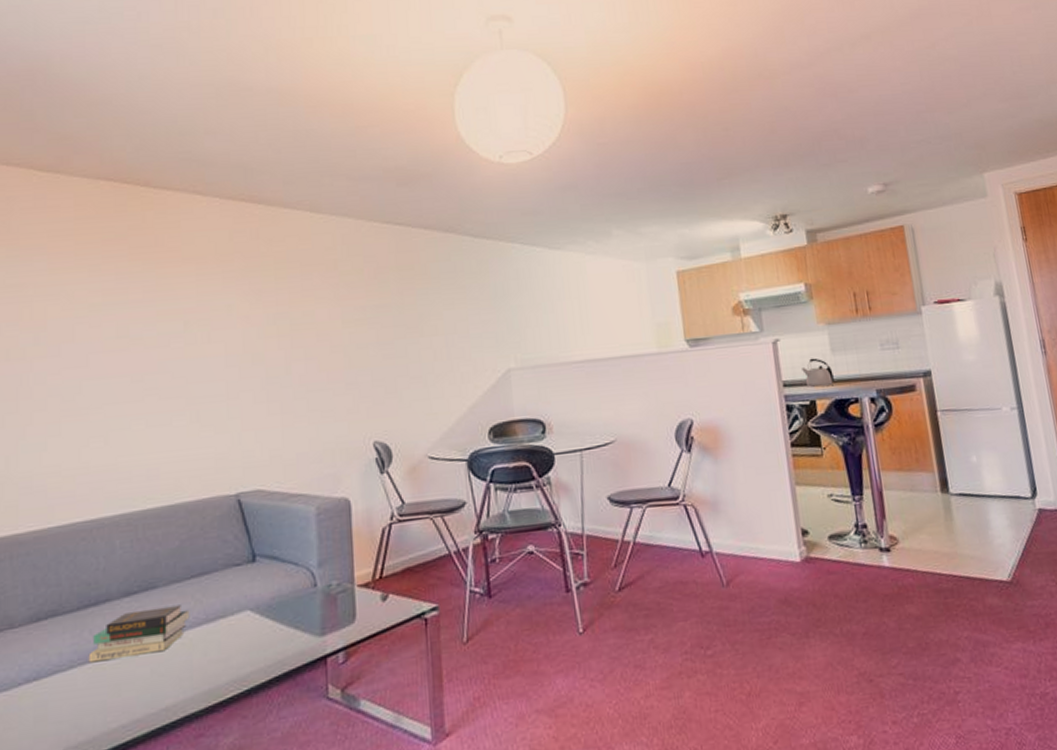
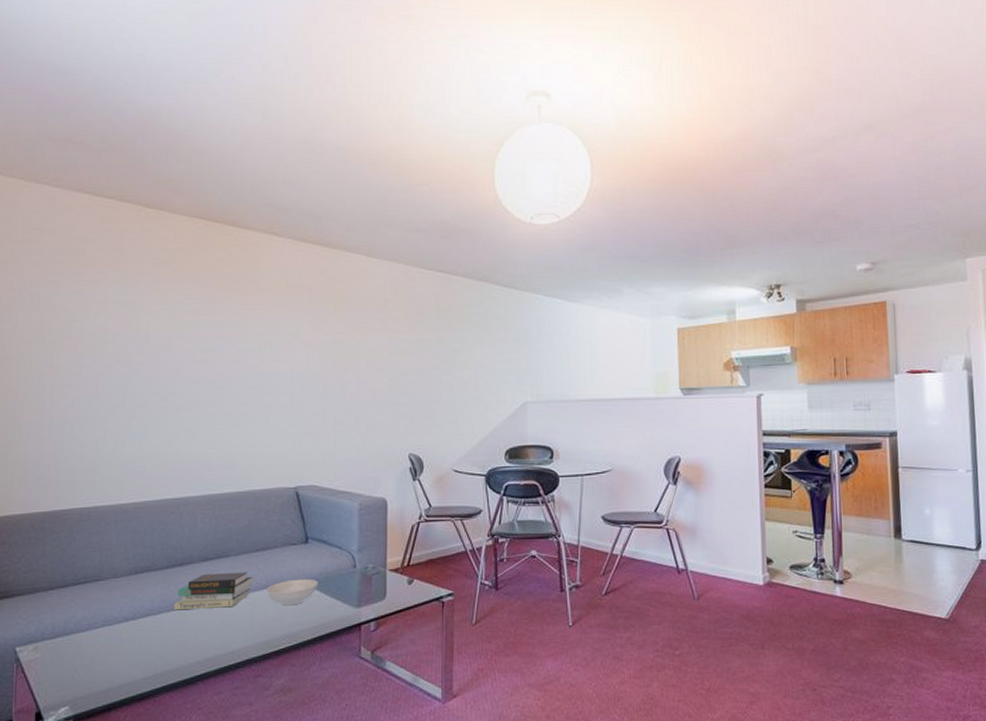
bowl: none [206,605,271,643] -> present [266,578,318,606]
kettle: present [802,358,834,387] -> none [781,412,809,439]

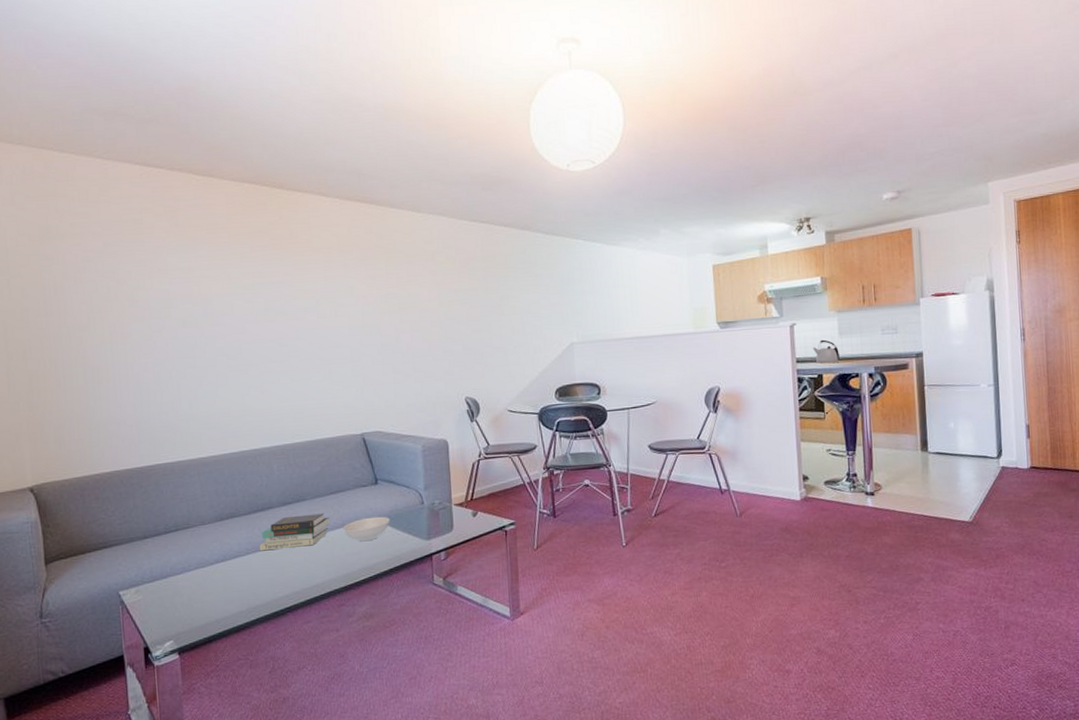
kettle: none [781,412,809,439] -> present [813,339,840,364]

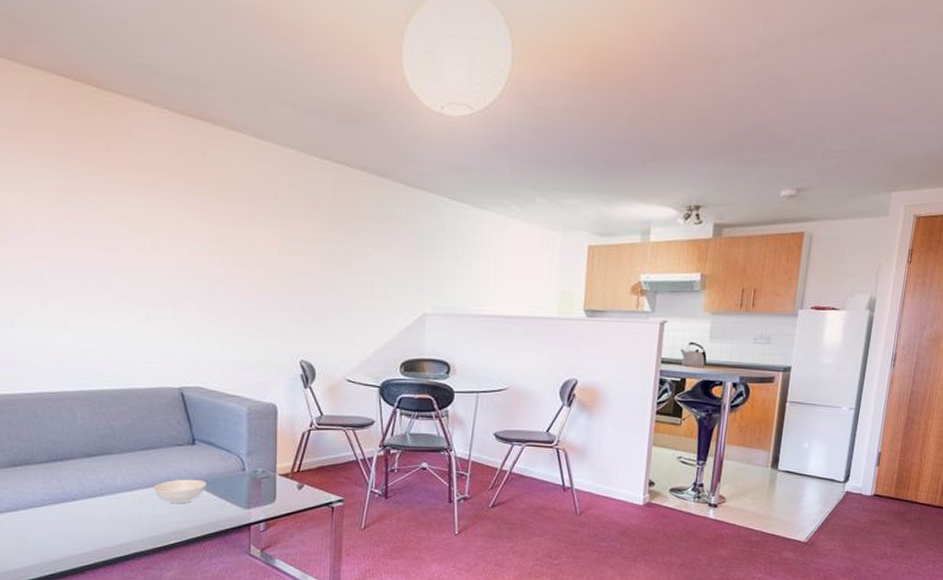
books: present [259,513,331,551] -> none [57,469,140,504]

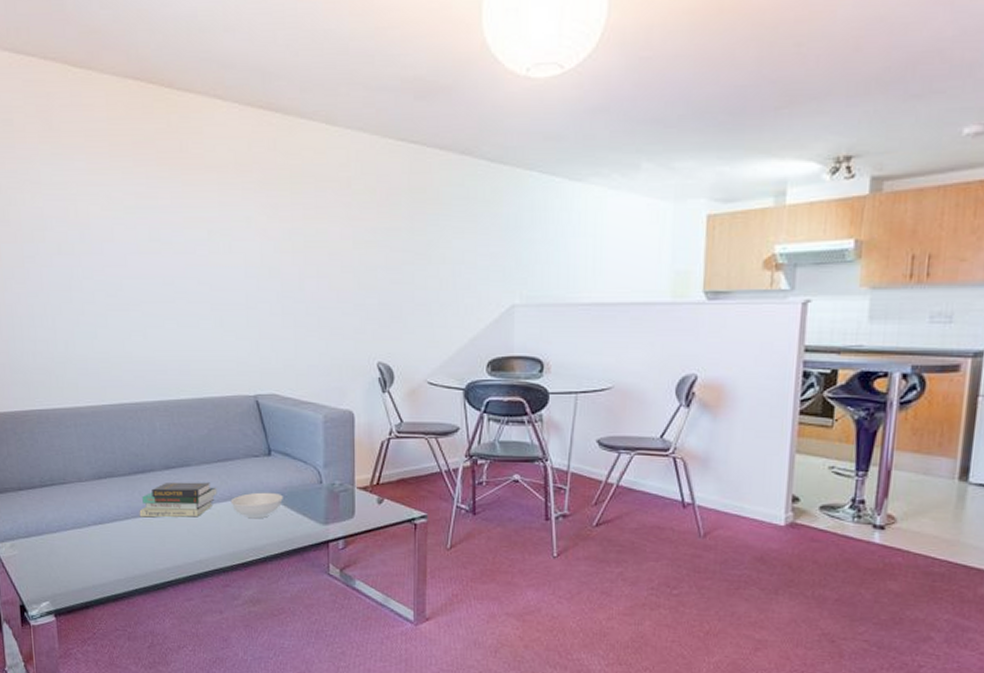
books: none [57,469,140,504] -> present [139,482,217,518]
kettle: present [680,341,707,368] -> none [830,324,866,357]

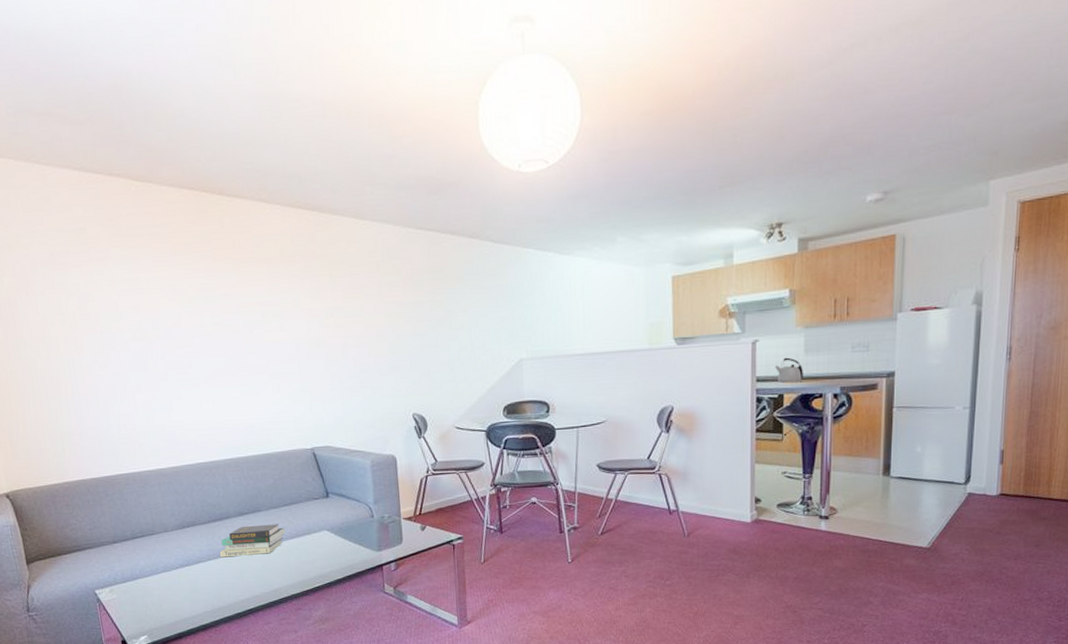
bowl: present [230,492,283,519] -> none [297,528,342,552]
kettle: none [830,324,866,357] -> present [775,357,803,383]

